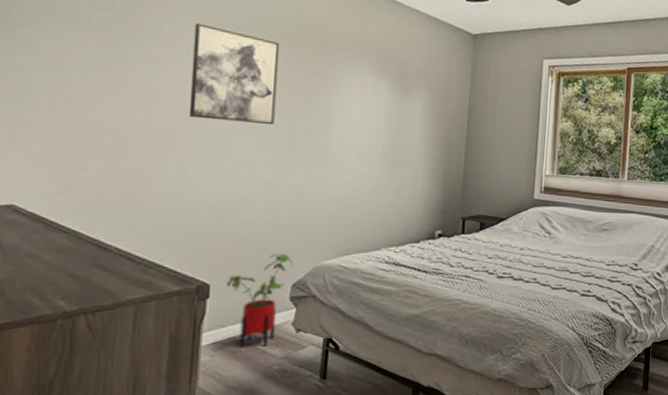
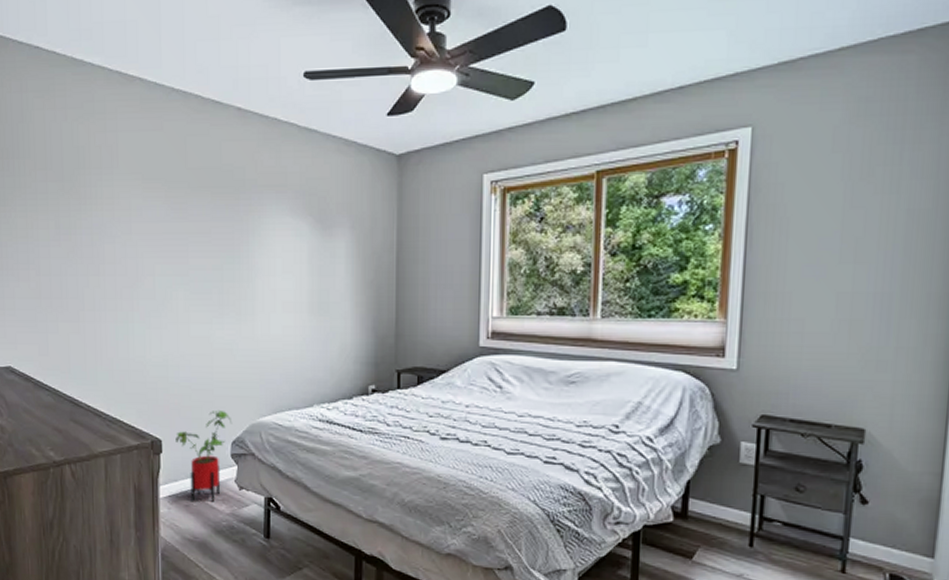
wall art: present [188,23,280,124] -> none [128,182,203,278]

